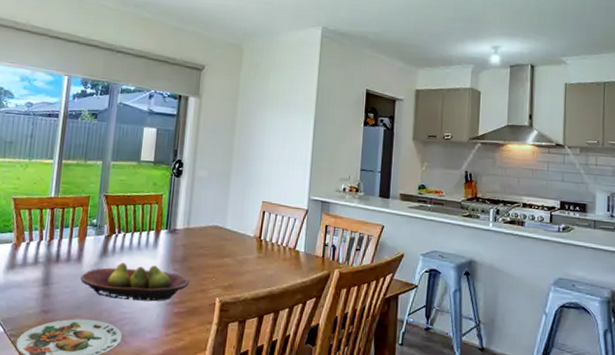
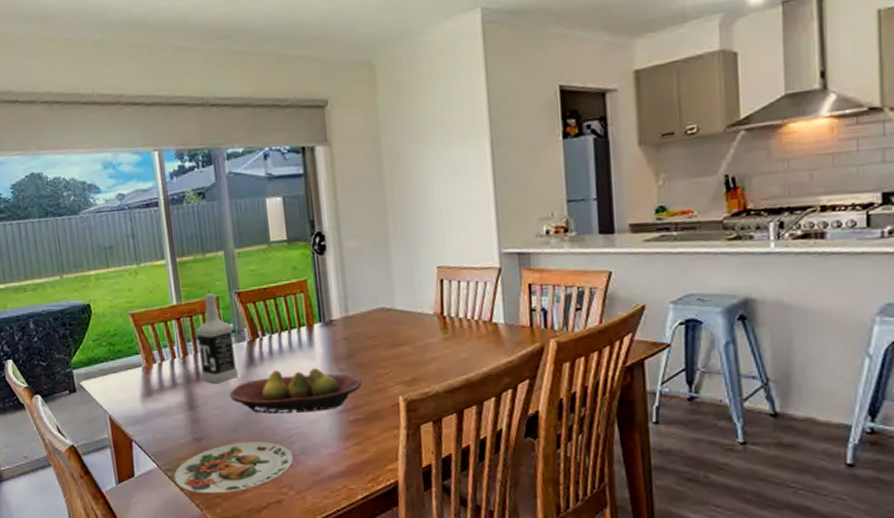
vodka: none [60,192,96,266] -> present [195,293,238,383]

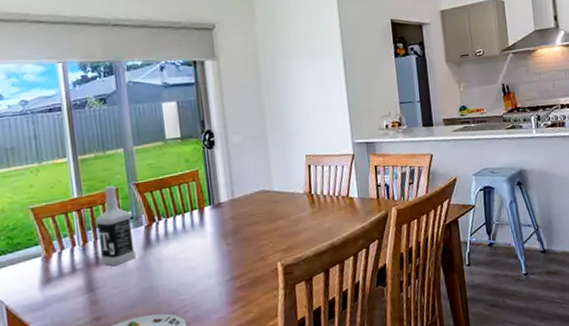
fruit bowl: present [230,368,363,414] -> none [128,245,247,289]

